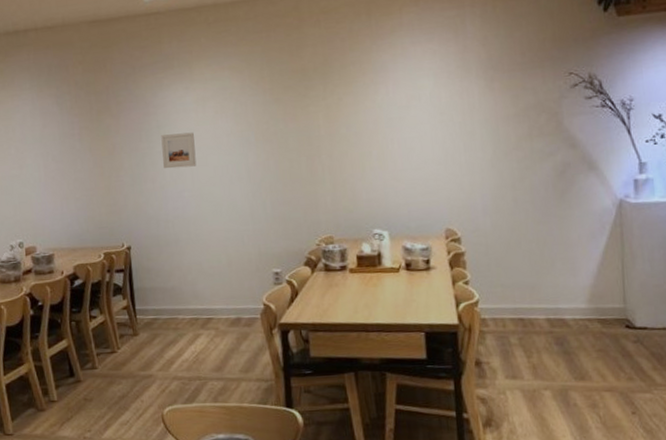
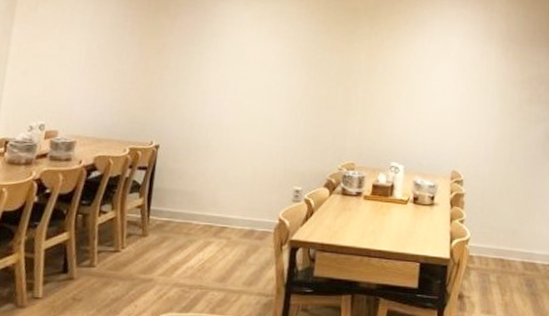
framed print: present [161,132,197,169] -> none [209,43,245,78]

